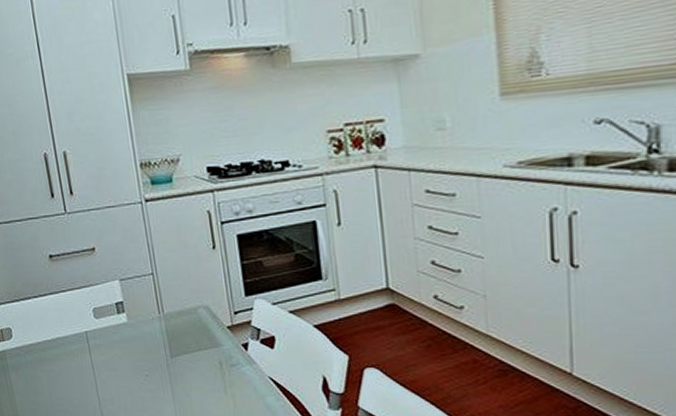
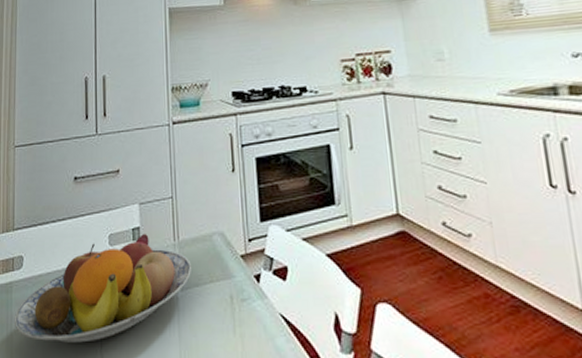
fruit bowl: none [13,308,179,401] -> present [14,234,191,343]

